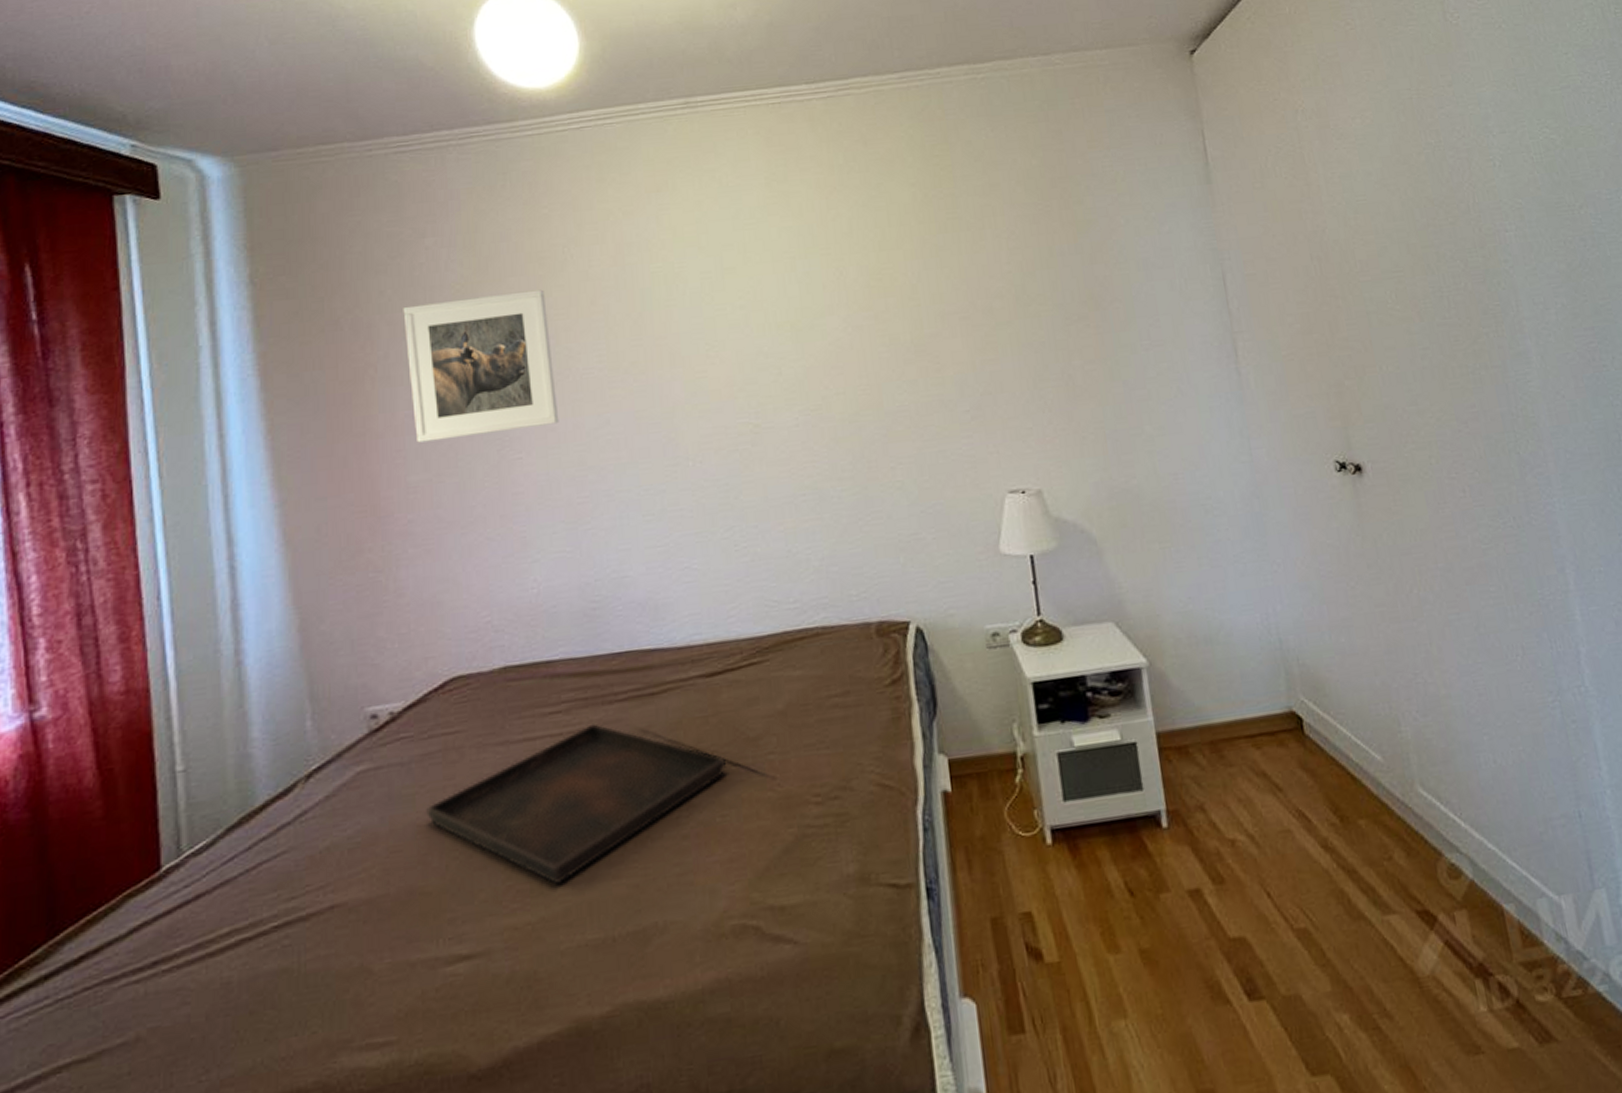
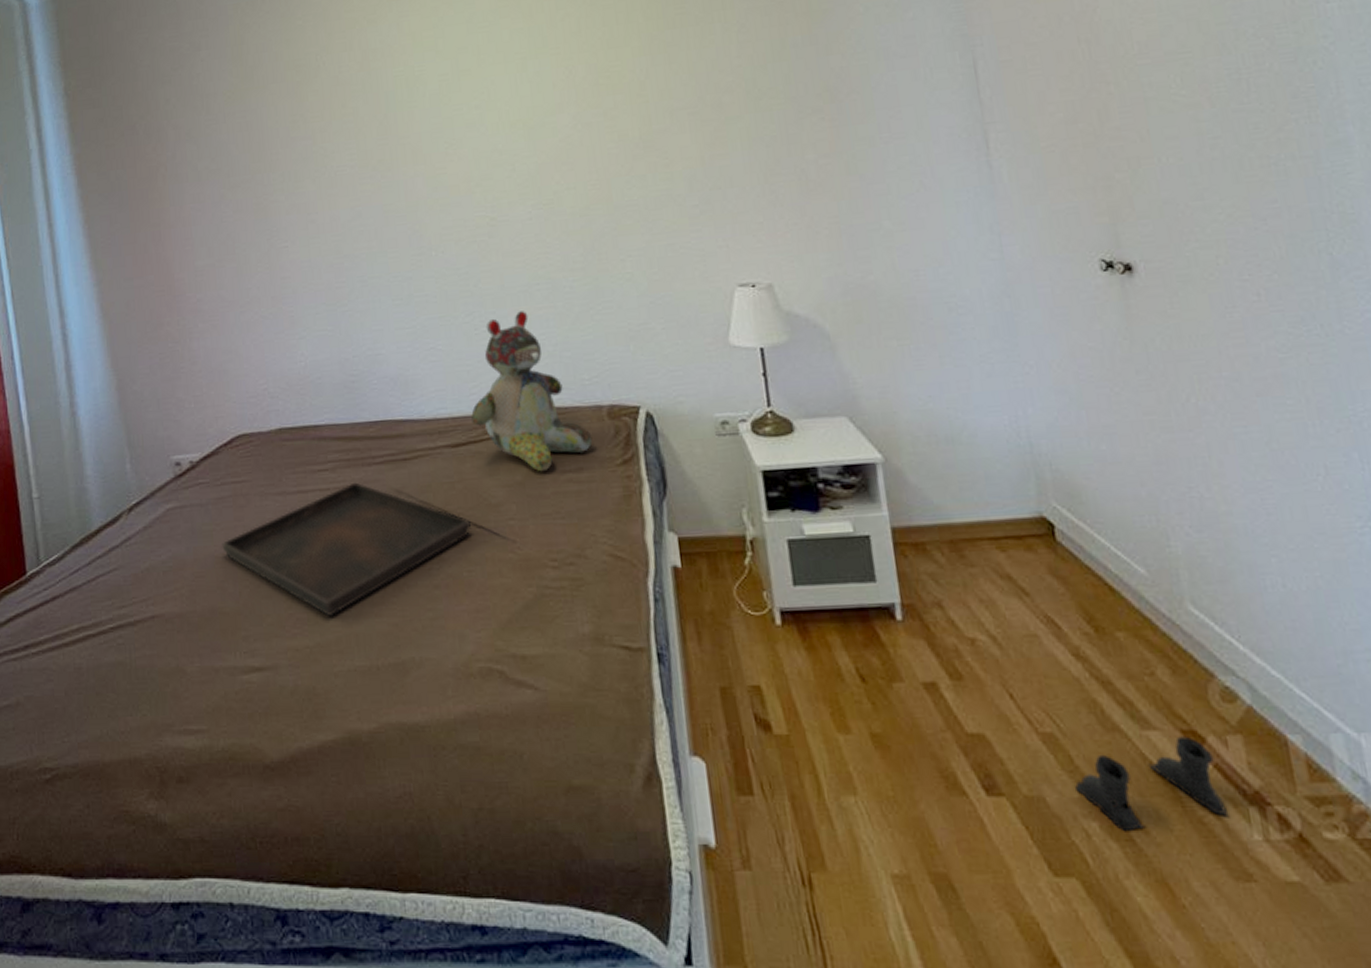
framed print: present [403,289,559,443] -> none [185,94,318,232]
stuffed bear: none [729,524,860,699] -> present [471,311,593,472]
boots: none [1327,916,1458,1021] -> present [1075,736,1227,832]

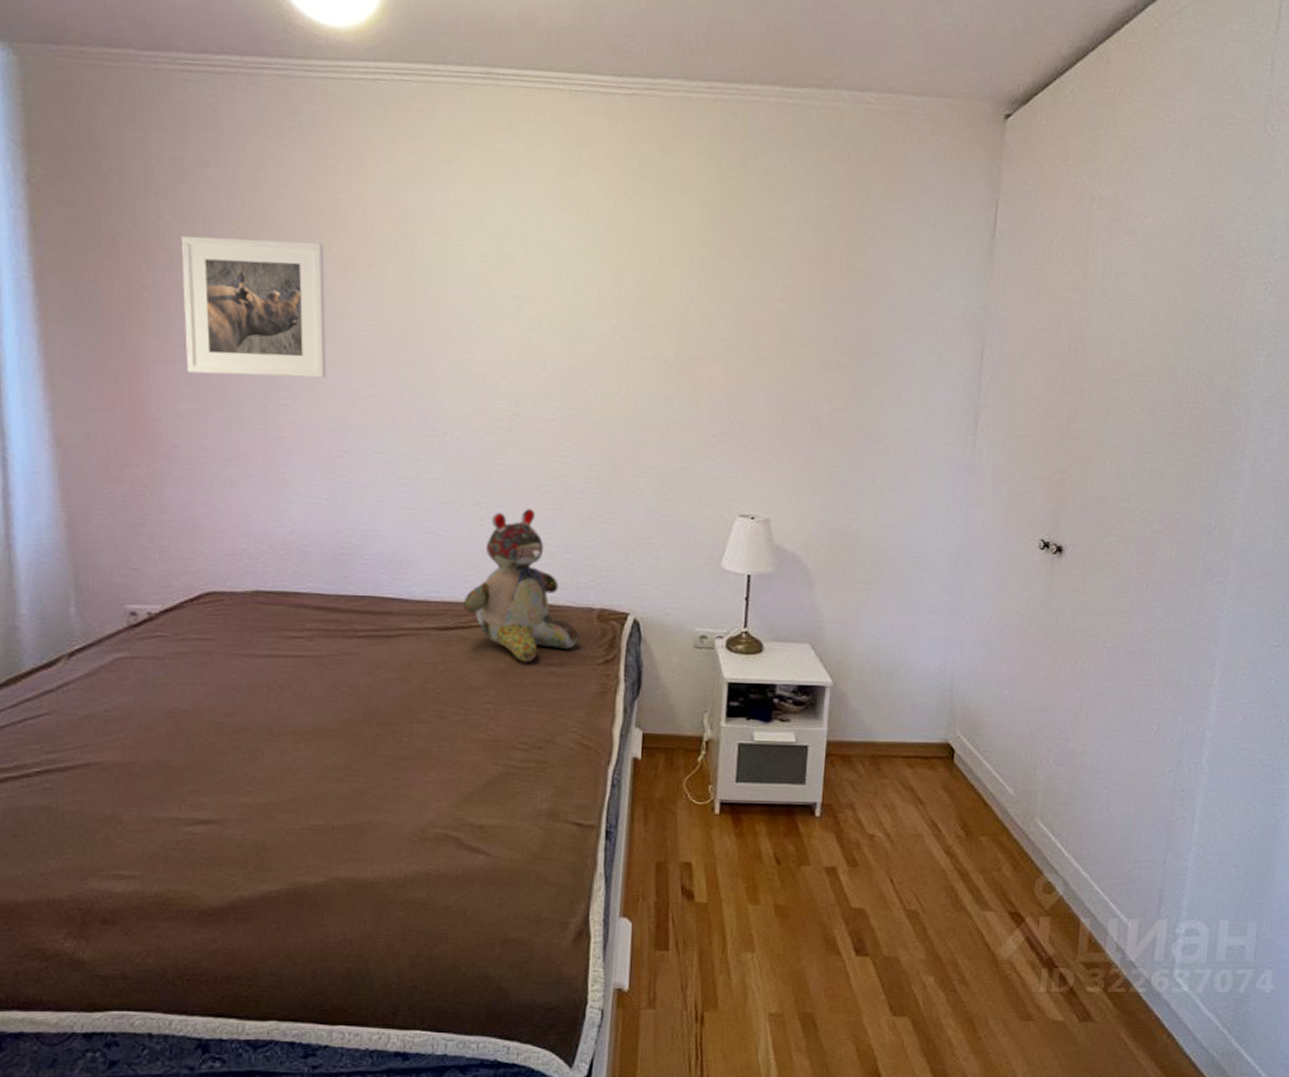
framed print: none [185,94,318,232] -> present [181,235,327,378]
serving tray: present [222,482,471,616] -> none [176,652,447,777]
boots: present [1075,736,1227,832] -> none [923,916,1027,985]

